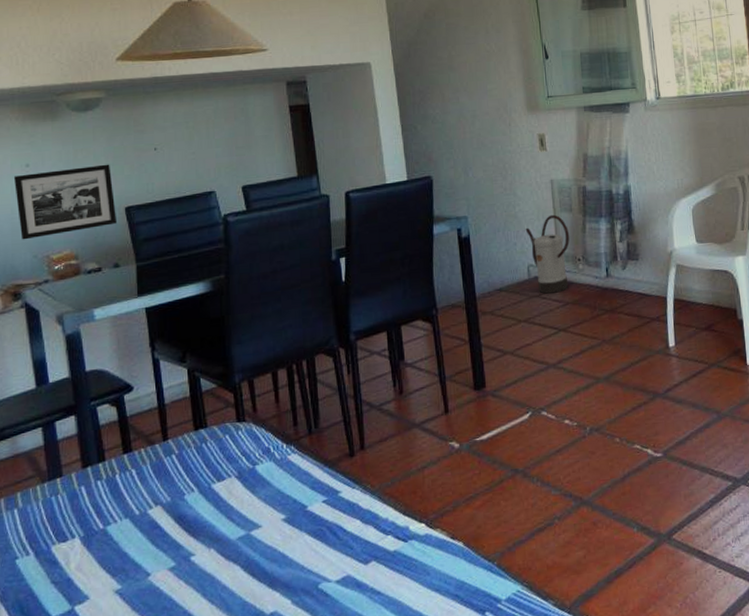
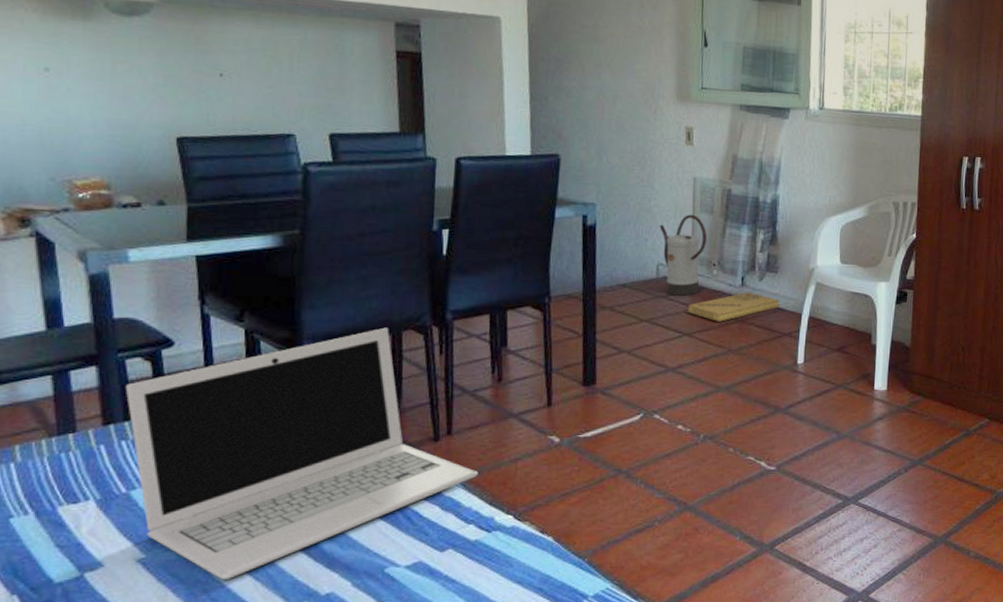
picture frame: present [13,164,116,240] -> none [26,79,165,158]
laptop: none [97,354,391,606] -> present [125,327,478,581]
cardboard box: none [560,281,645,315] -> present [688,292,780,322]

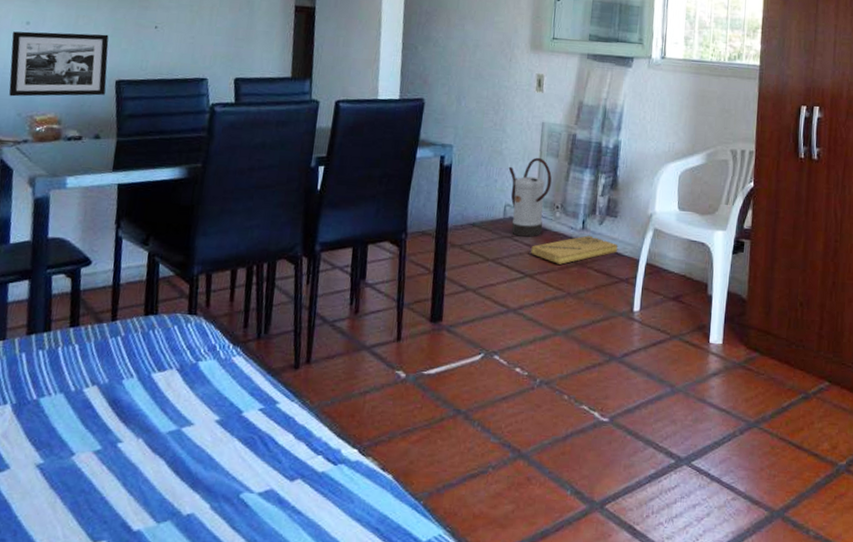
picture frame: none [26,79,165,158] -> present [9,31,109,97]
laptop: present [125,327,478,581] -> none [47,256,330,492]

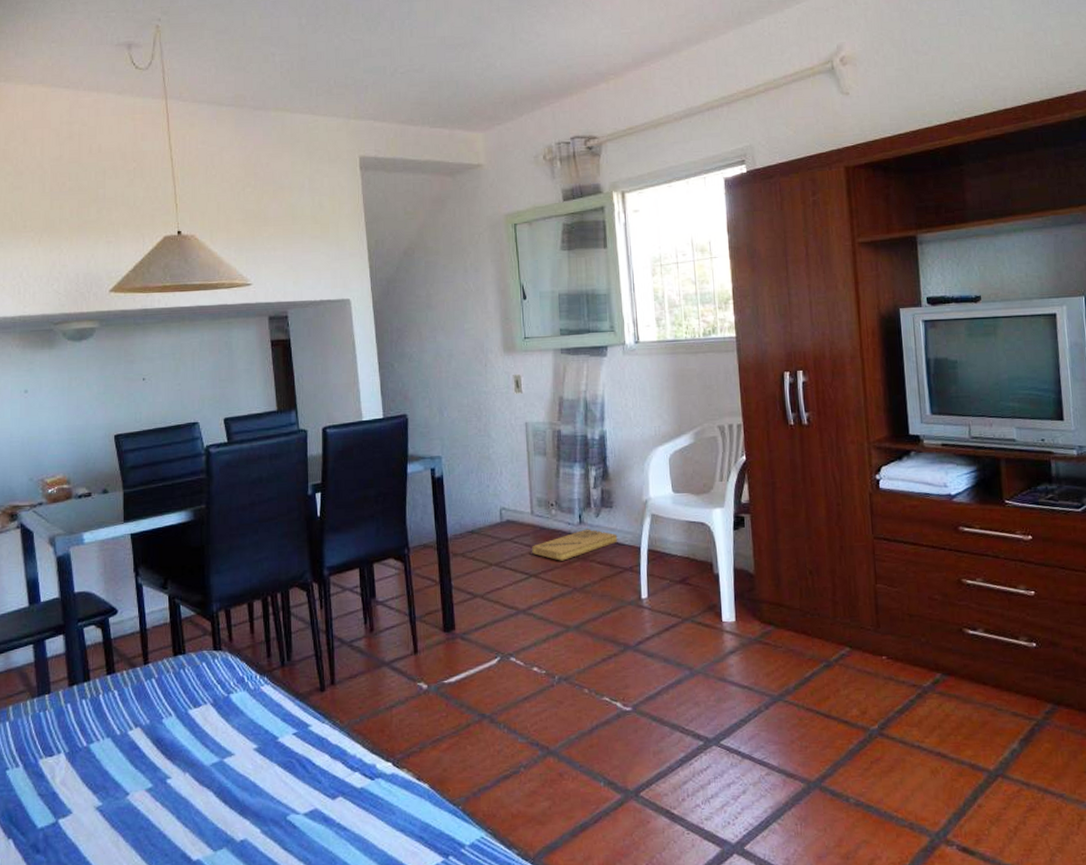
picture frame: present [9,31,109,97] -> none [13,392,106,463]
watering can: present [508,157,552,237] -> none [498,458,543,538]

